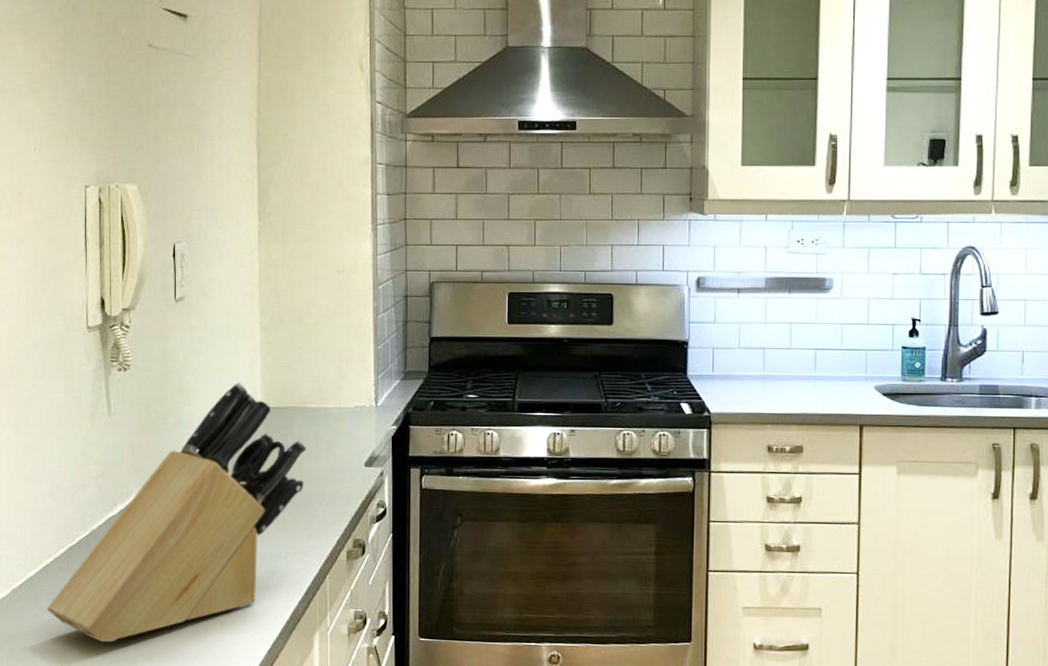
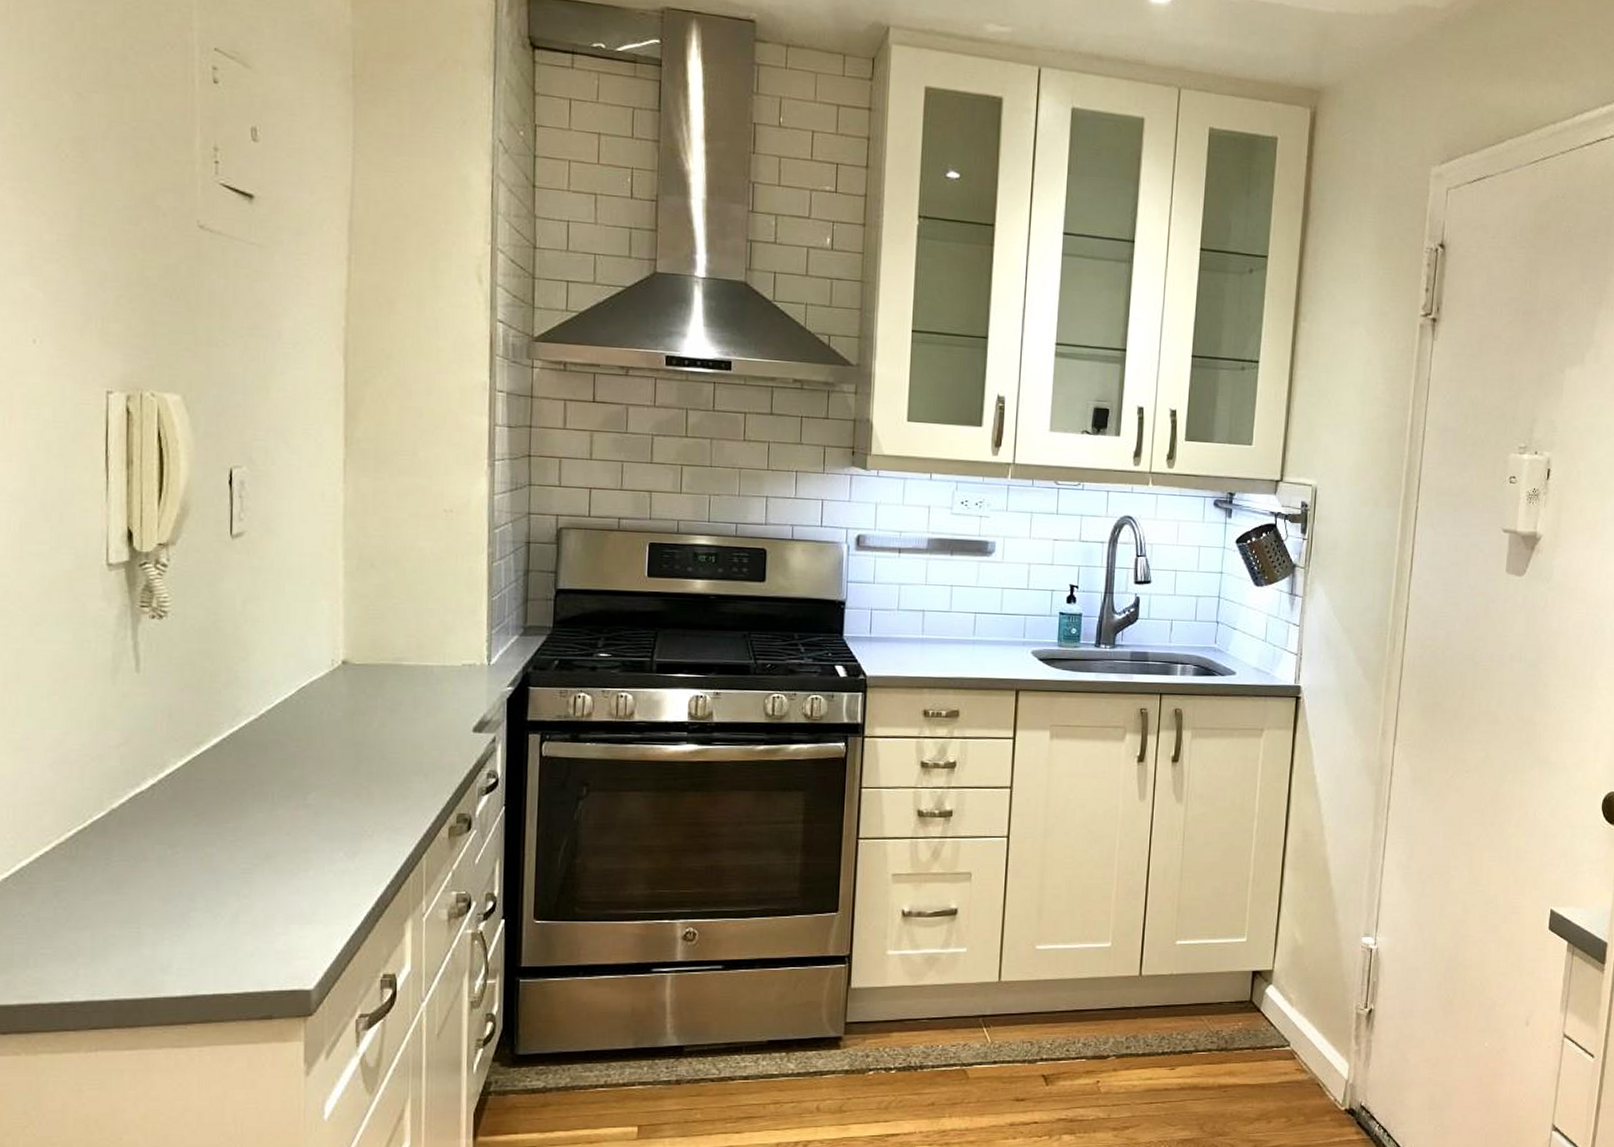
knife block: present [46,383,307,643] -> none [44,635,401,943]

